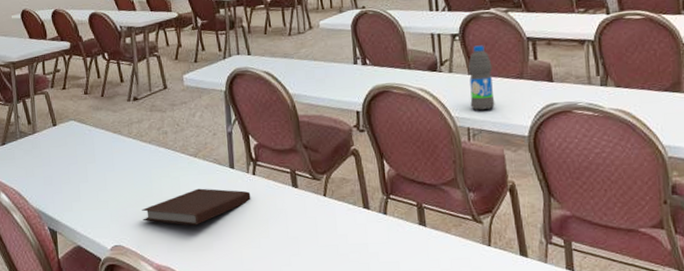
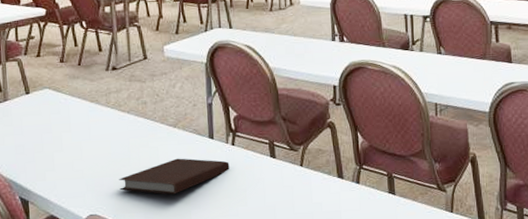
water bottle: present [467,45,495,110] -> none [437,27,460,87]

